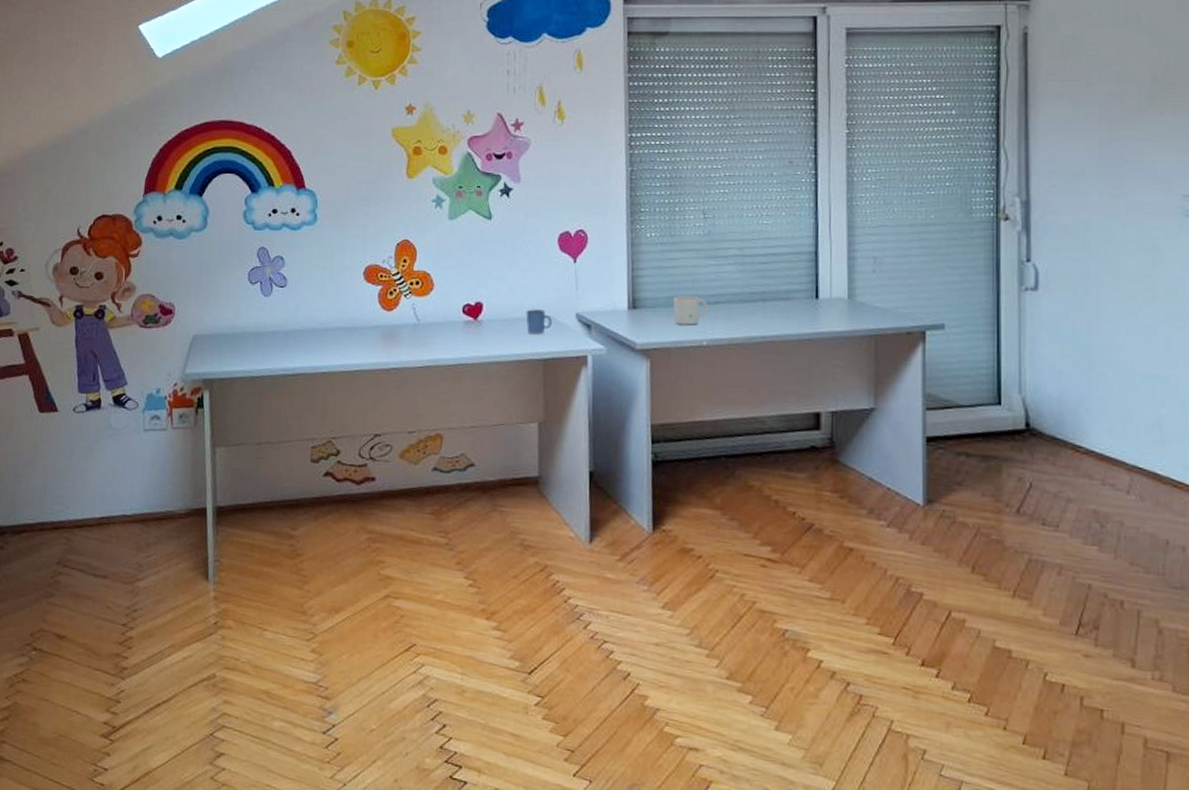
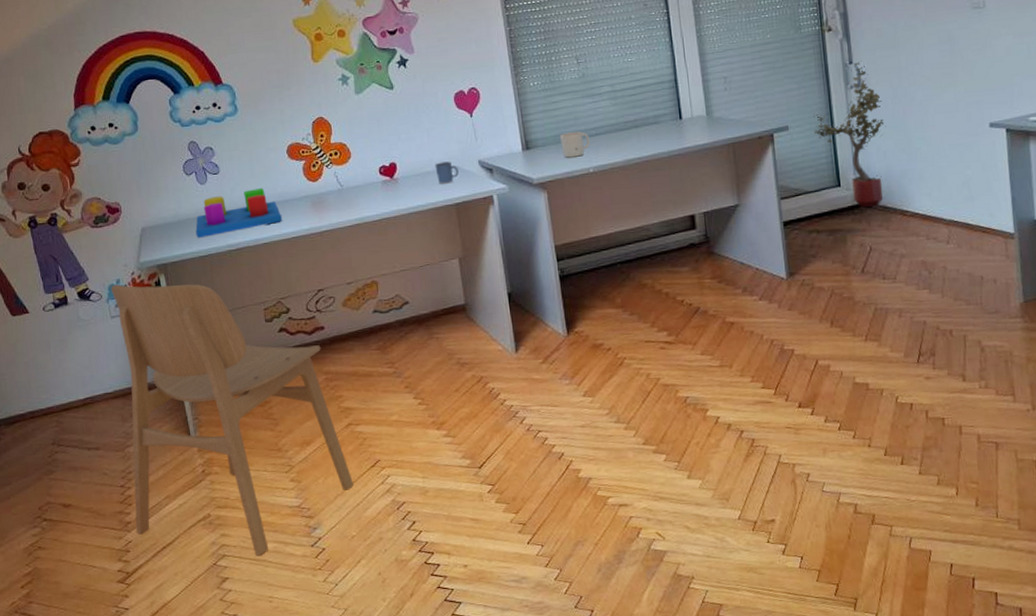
wooden chair: none [130,394,382,734] -> present [110,284,353,556]
toy blocks: none [250,309,347,356] -> present [195,187,282,238]
potted tree: none [975,259,1065,436] -> present [813,60,886,208]

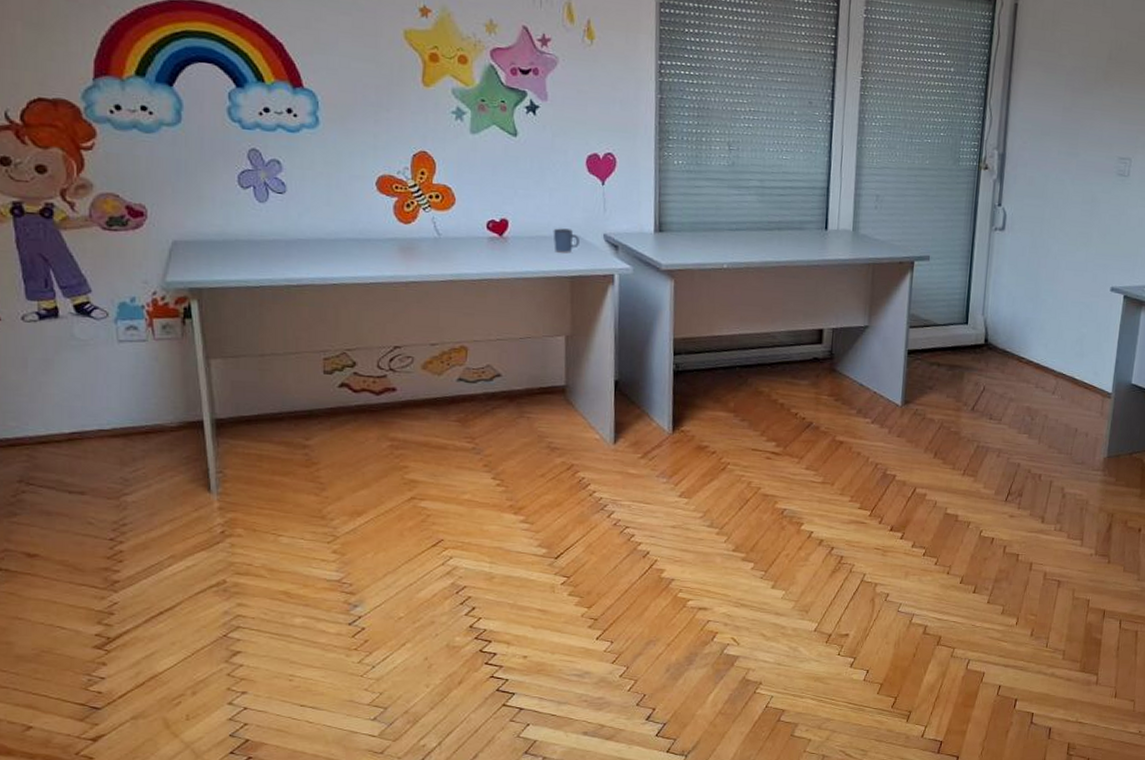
wooden chair: present [110,284,353,556] -> none [121,303,408,631]
toy blocks: present [195,187,282,238] -> none [246,219,360,265]
mug: present [560,131,590,158] -> none [697,221,729,250]
potted tree: present [813,60,886,208] -> none [952,204,1022,350]

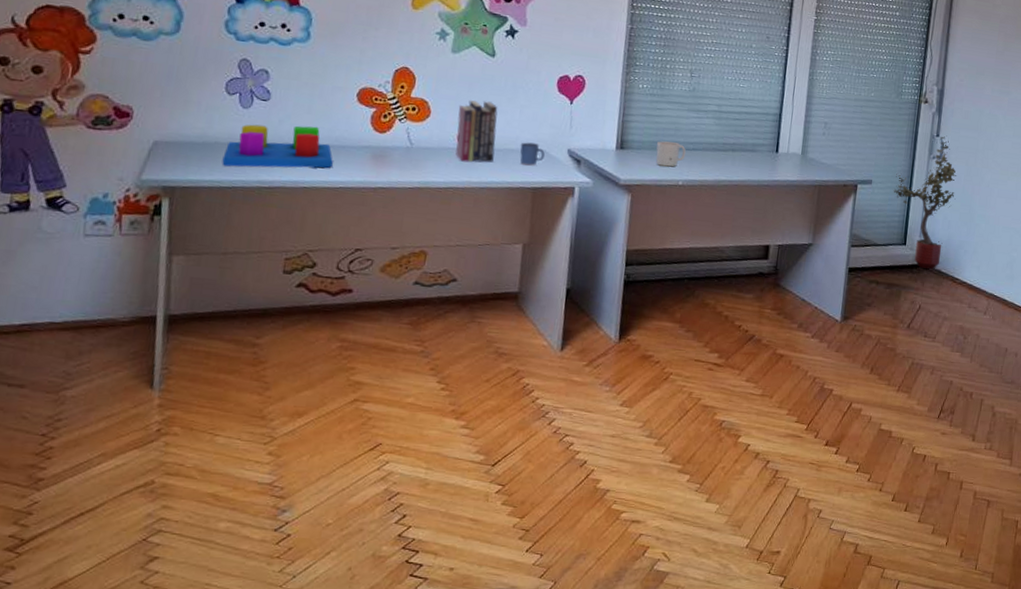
toy blocks: none [246,219,360,265] -> present [222,124,333,168]
books: none [484,185,527,252] -> present [454,100,498,163]
mug: none [697,221,729,250] -> present [656,141,686,167]
potted tree: none [952,204,1022,350] -> present [893,135,957,270]

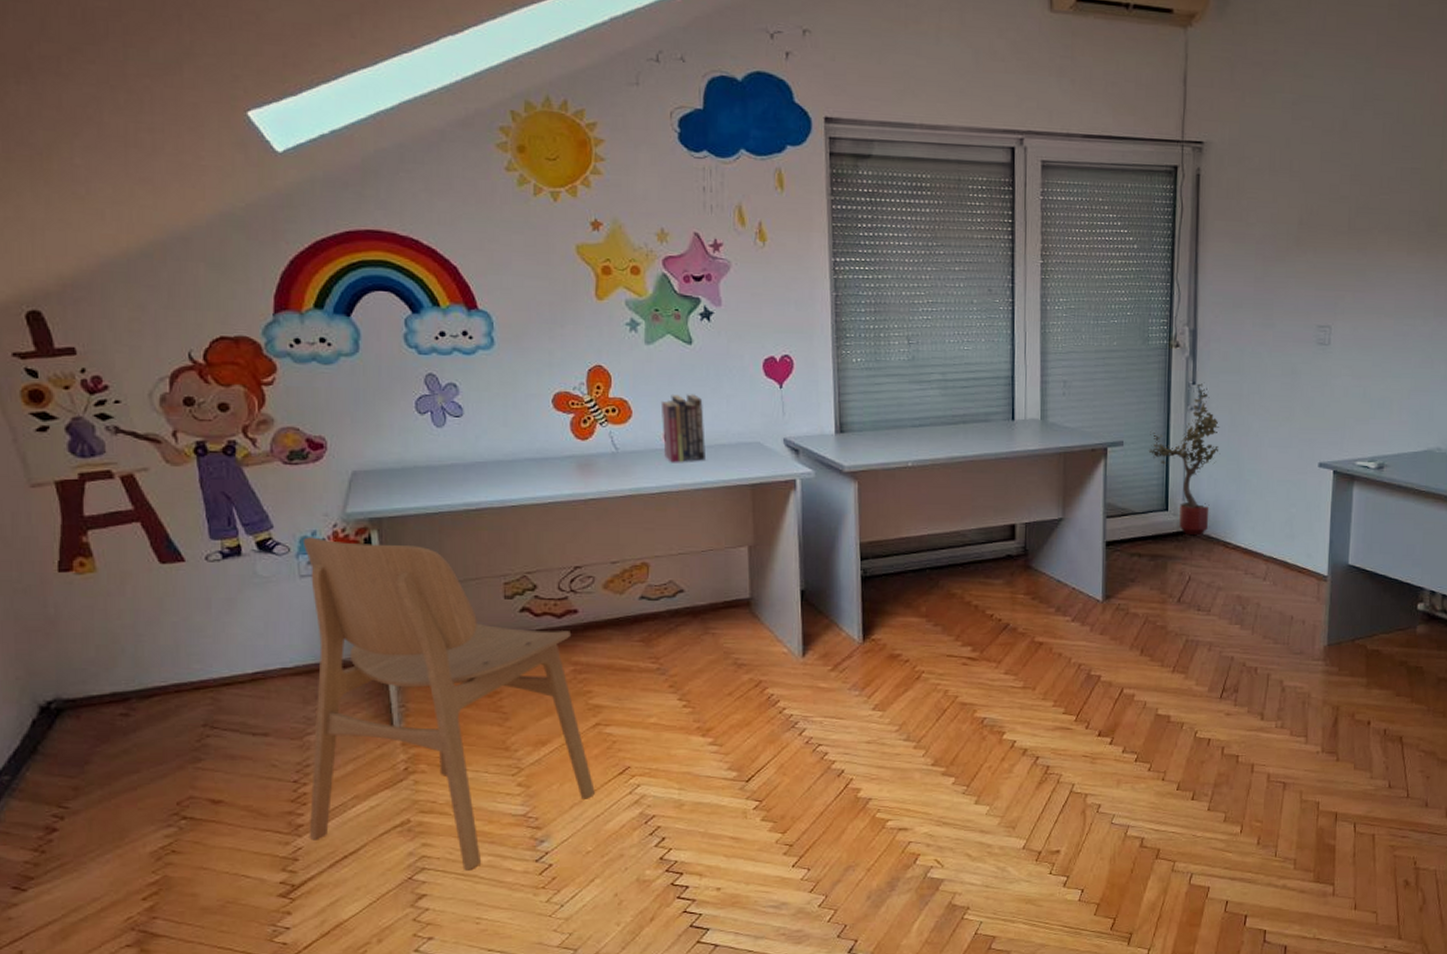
wooden chair: none [47,198,344,536] -> present [302,537,595,871]
toy blocks: present [222,124,333,168] -> none [424,439,538,491]
mug: present [520,142,545,166] -> none [732,435,759,461]
mug: present [656,141,686,167] -> none [879,419,912,448]

